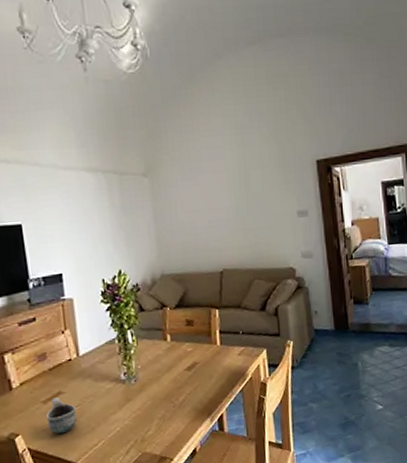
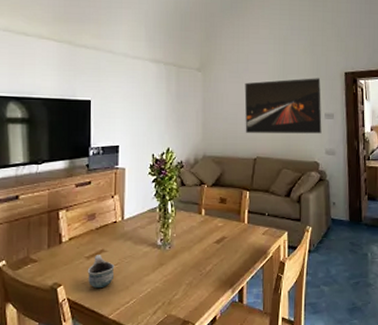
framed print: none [200,170,295,243] -> present [244,78,322,134]

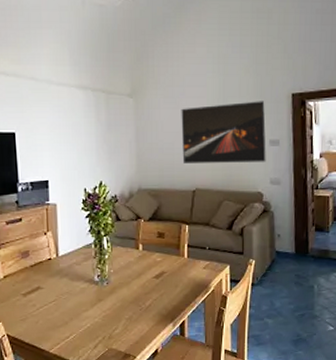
mug: present [87,255,115,289] -> none [25,292,53,325]

